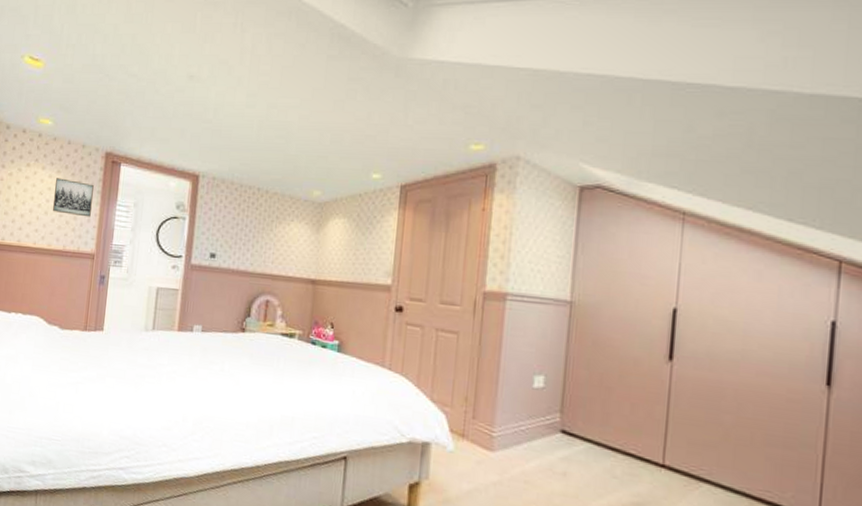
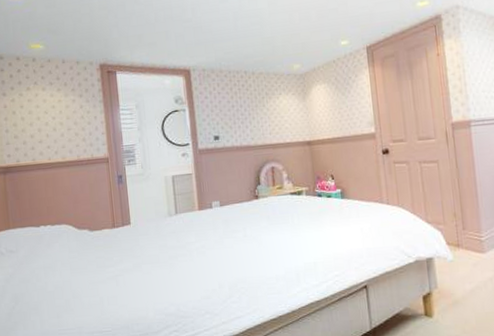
wall art: present [53,178,94,217] -> none [58,95,97,127]

